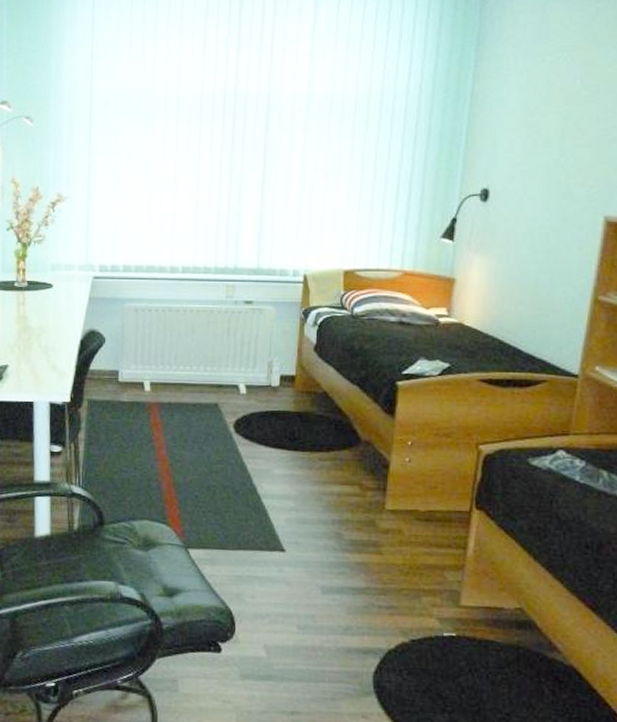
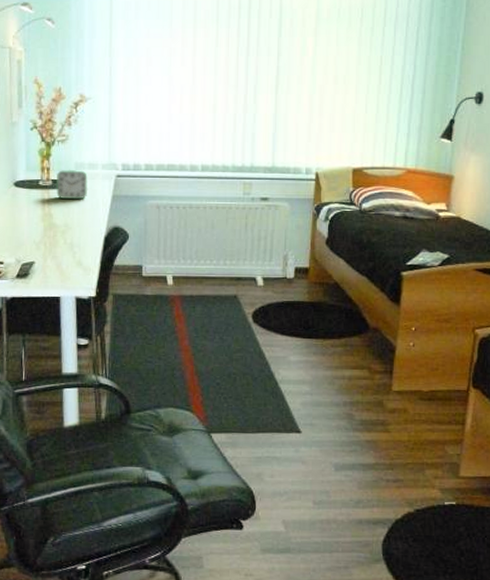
alarm clock: none [31,270,64,301] -> present [55,169,88,199]

